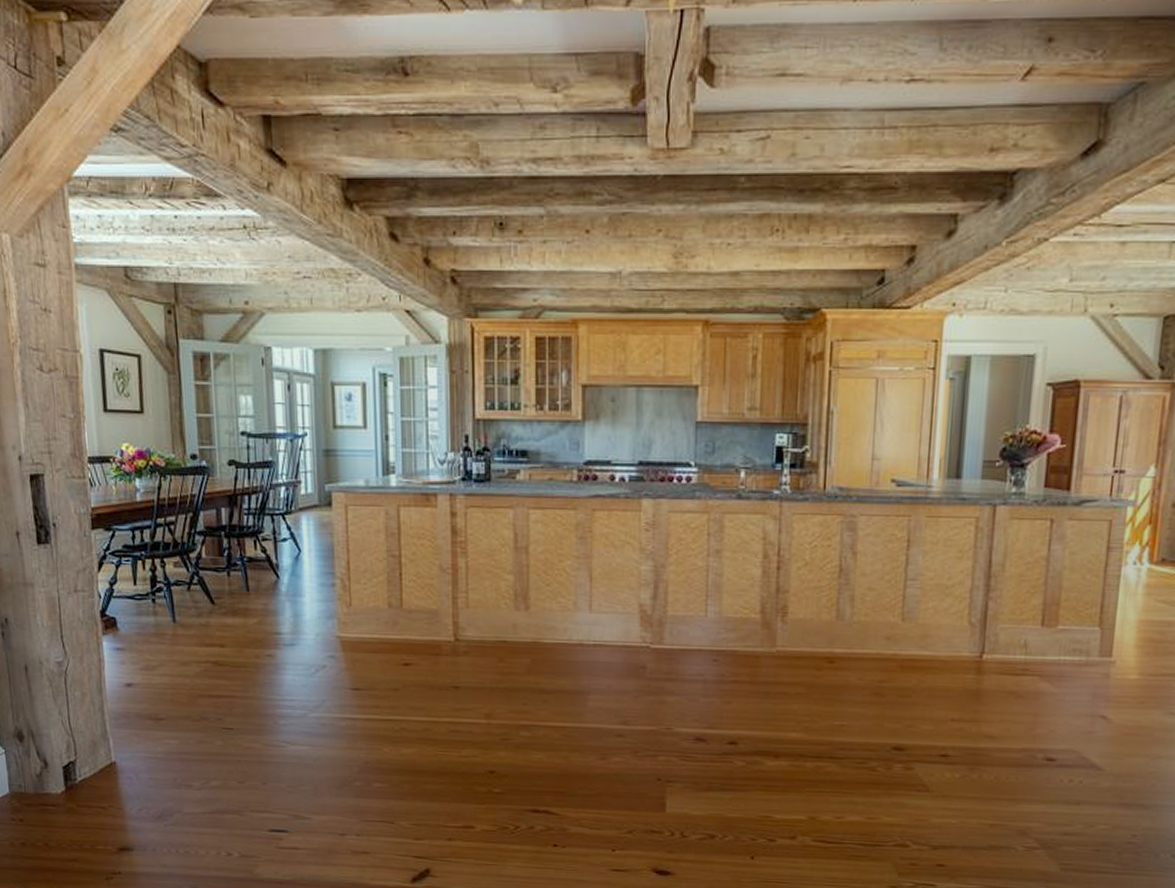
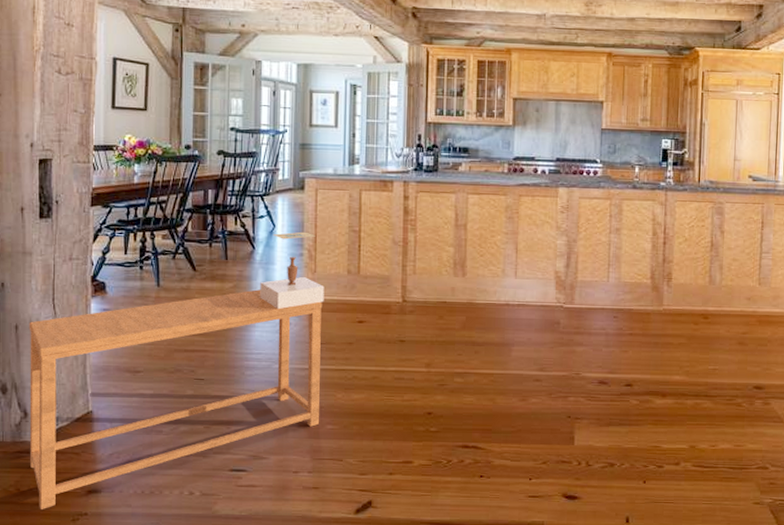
side table: none [38,626,365,867] -> present [29,289,323,510]
vase: none [288,557,363,650] -> present [260,231,324,310]

